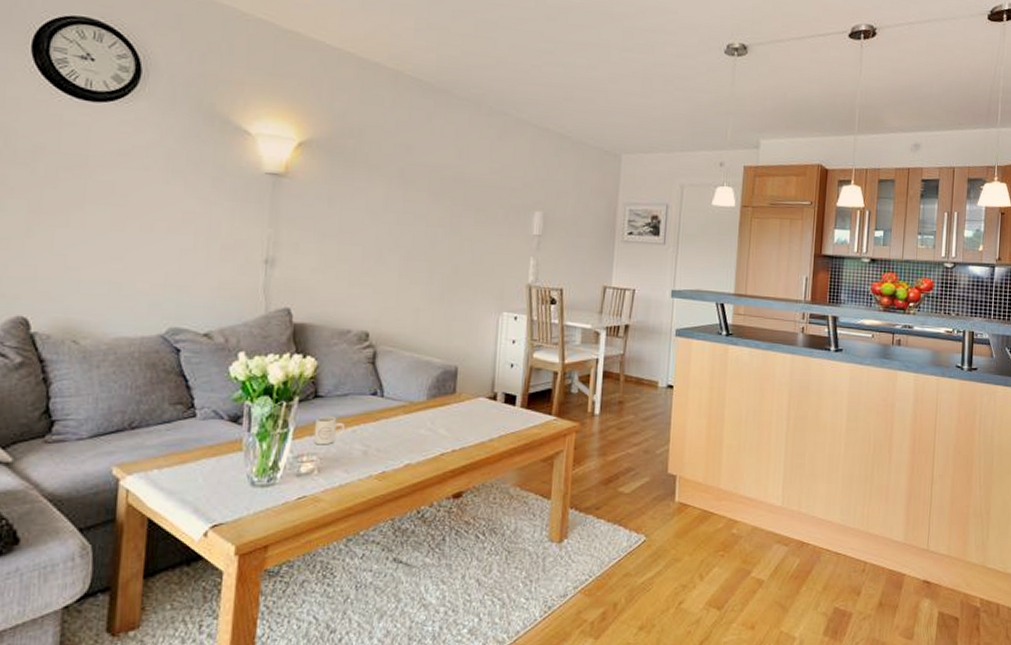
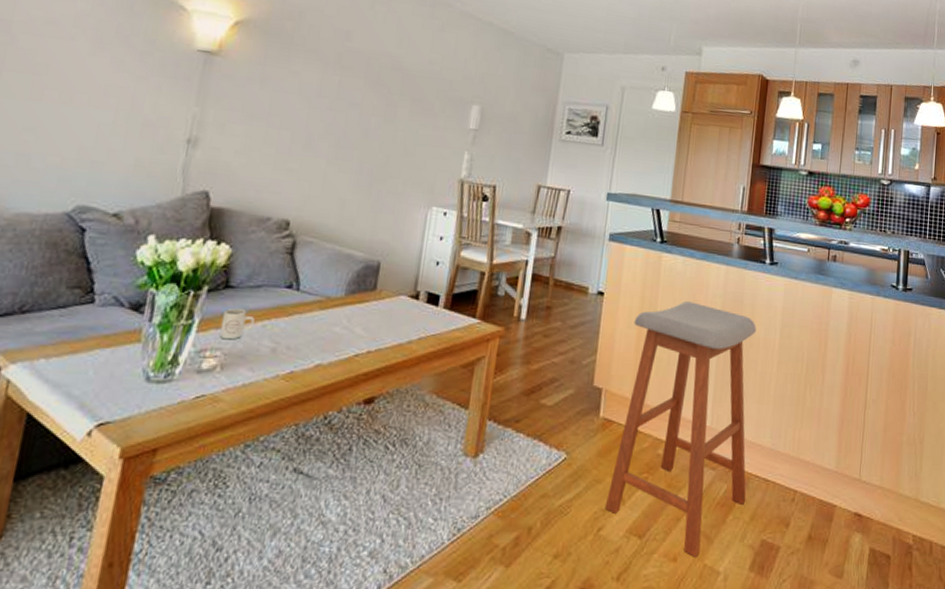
stool: none [684,391,823,625] -> present [604,301,756,557]

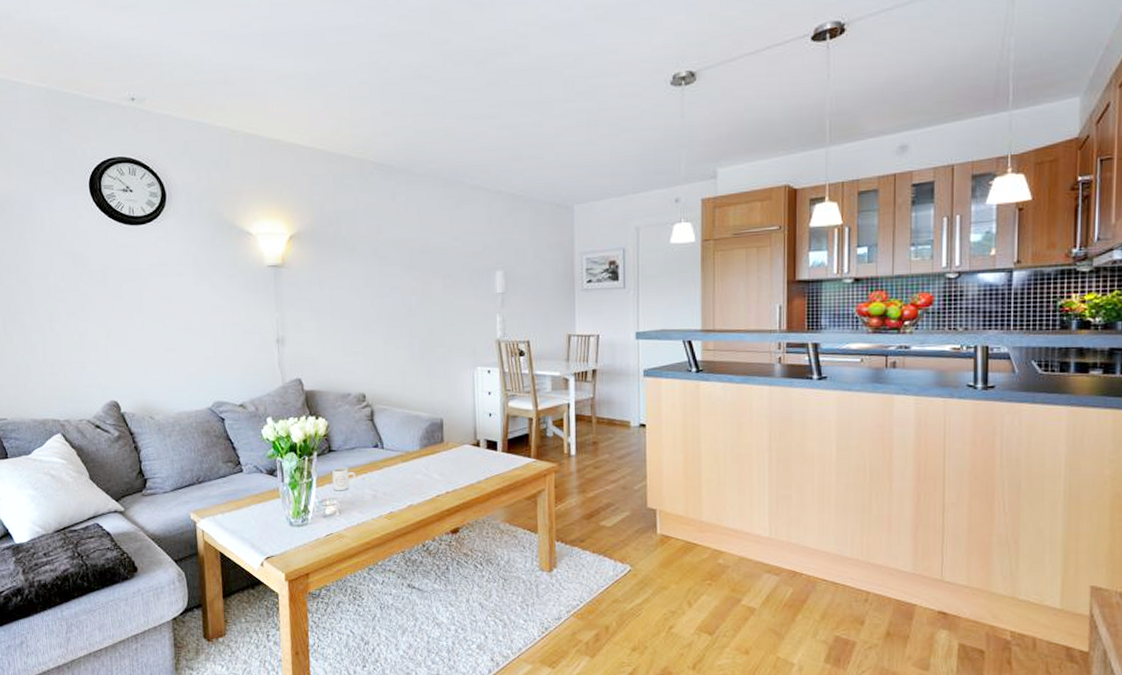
stool: present [604,301,756,557] -> none [673,424,815,651]

